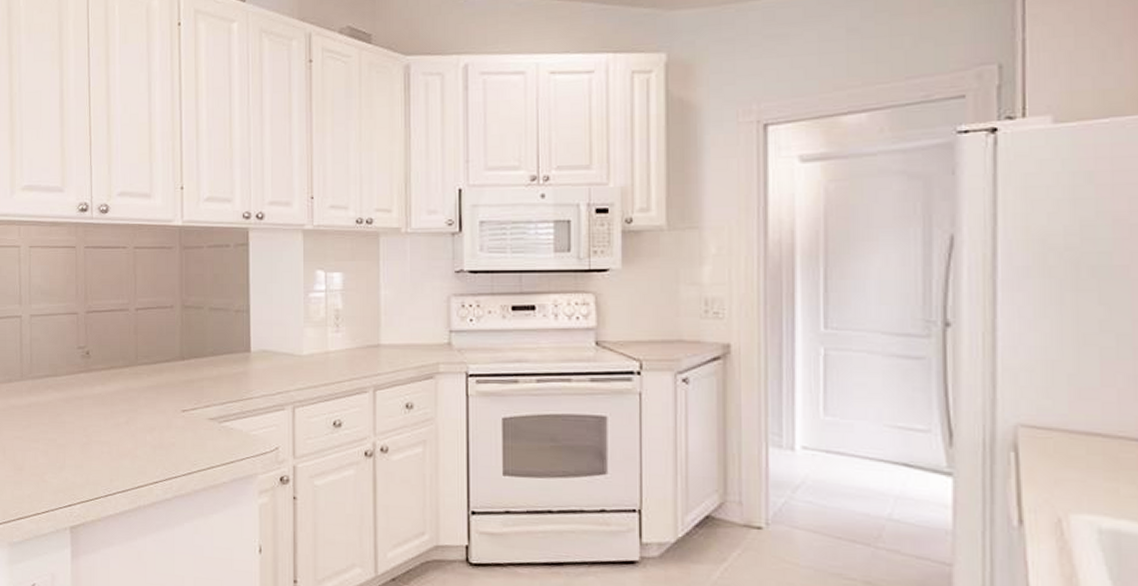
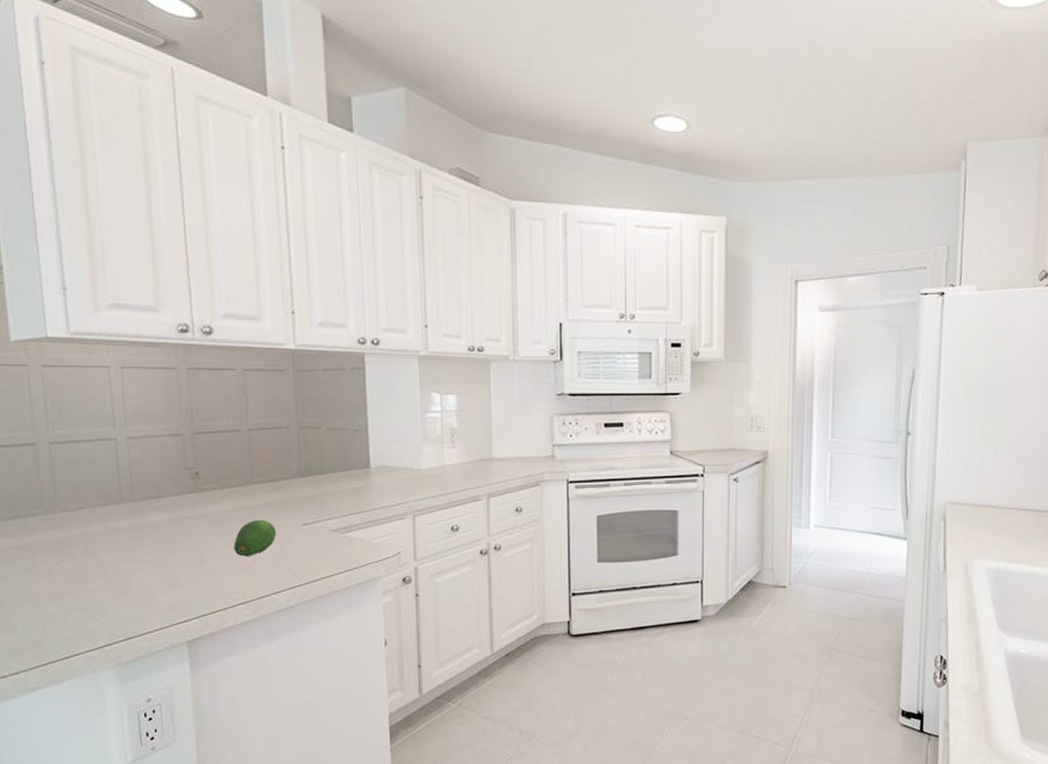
fruit: none [116,403,156,442] -> present [233,519,276,557]

